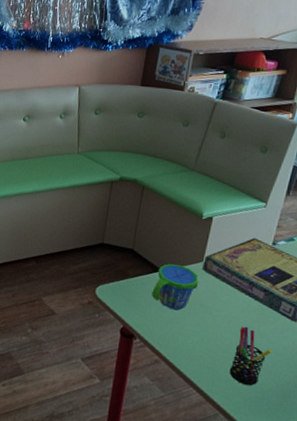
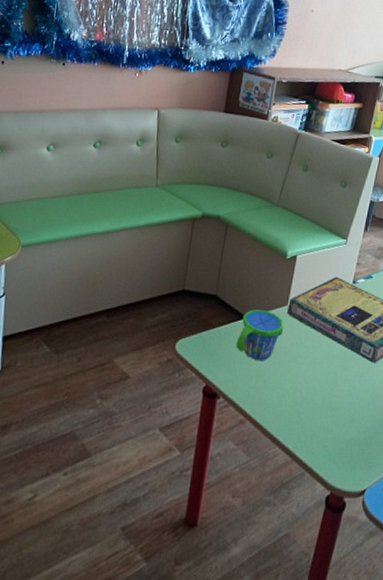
pen holder: present [229,326,272,386] -> none [314,372,354,436]

